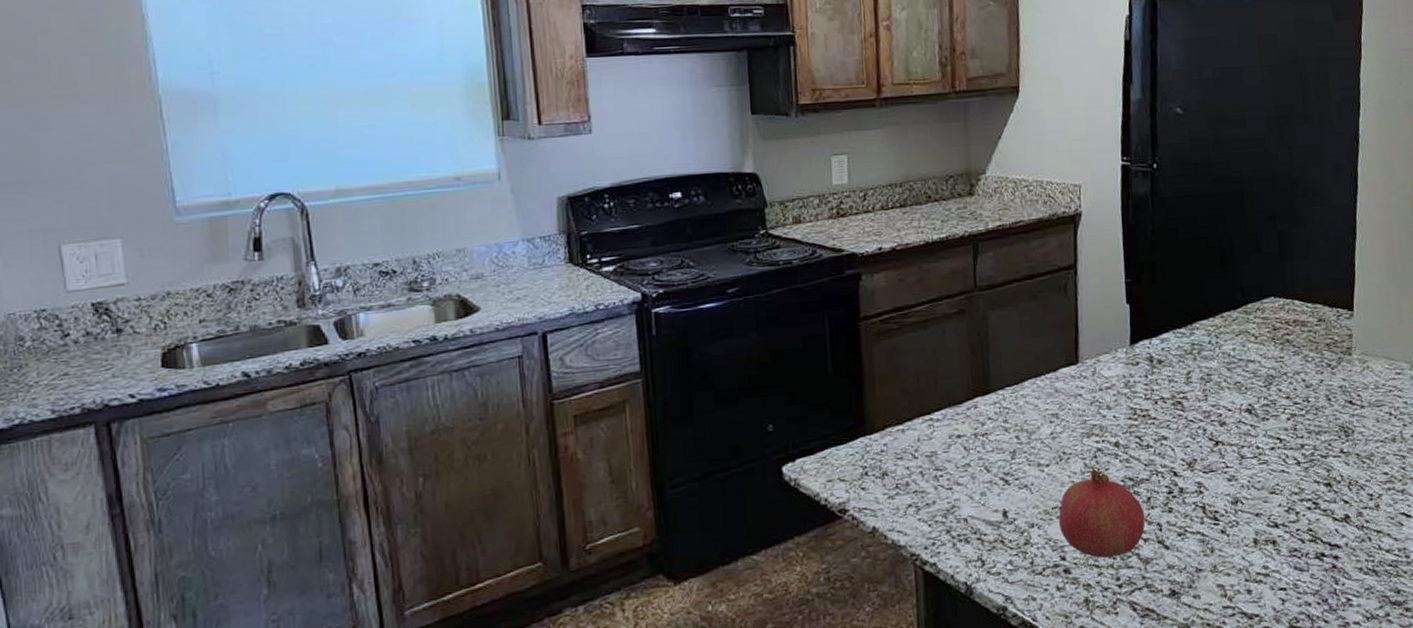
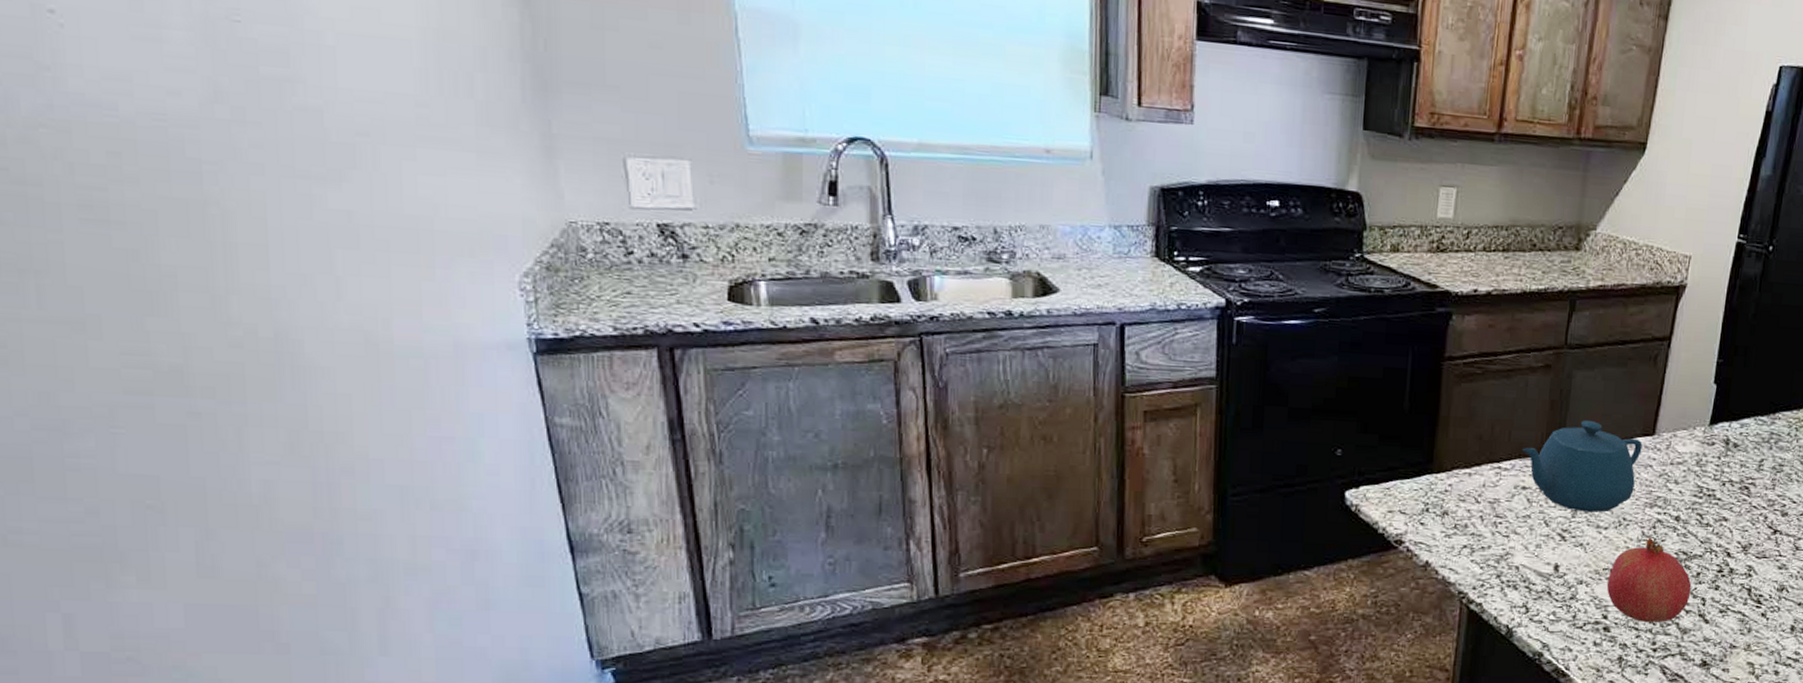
teapot: none [951,358,1069,452] -> present [1522,419,1643,512]

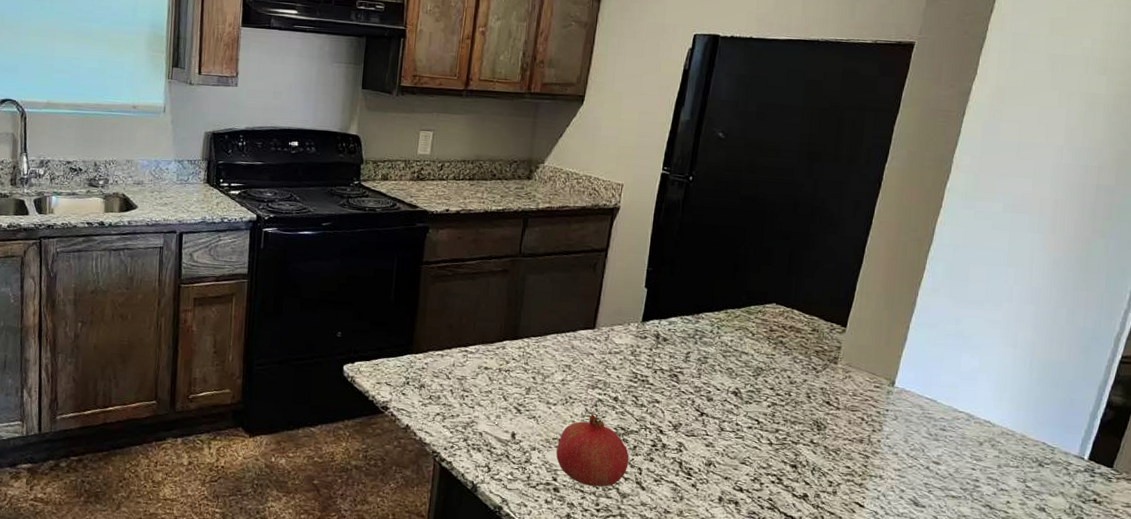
teapot: present [1522,419,1643,512] -> none [485,314,585,391]

